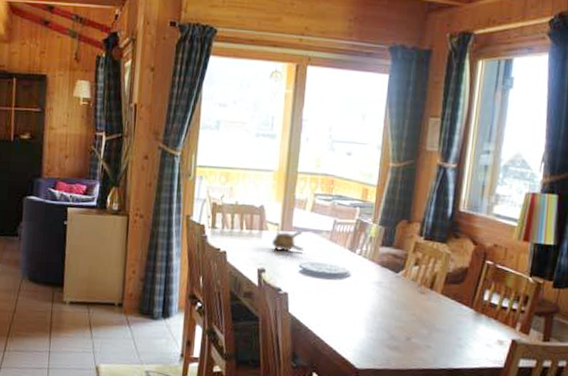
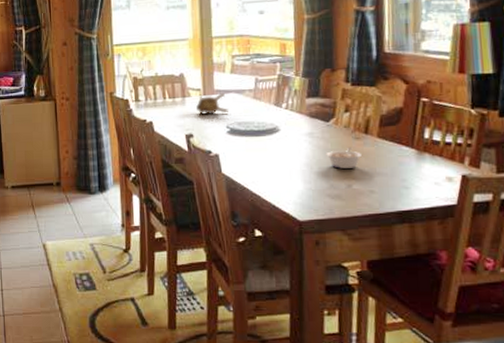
legume: none [391,300,424,322] -> present [326,147,362,169]

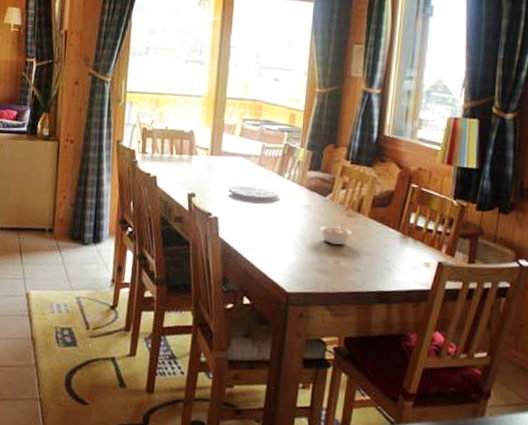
teapot: present [196,92,228,114] -> none [202,154,233,176]

